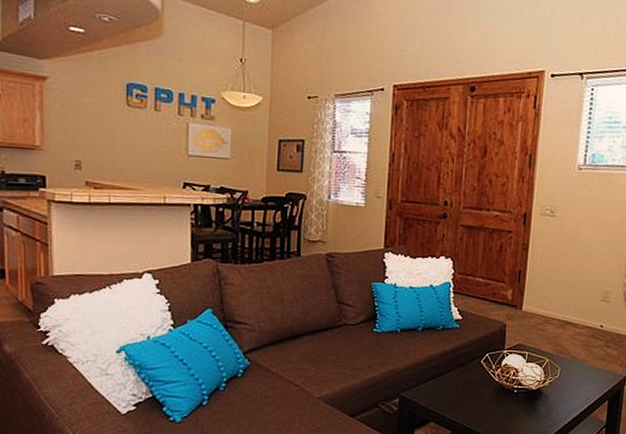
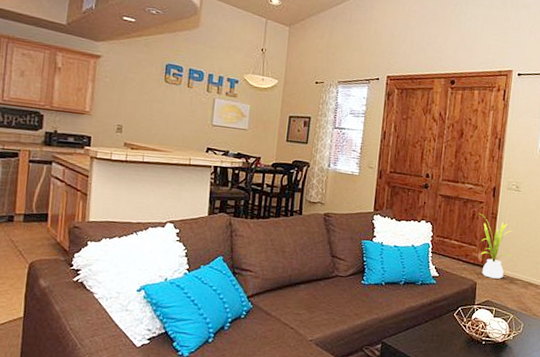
house plant: none [506,244,549,319] -> present [478,212,514,279]

